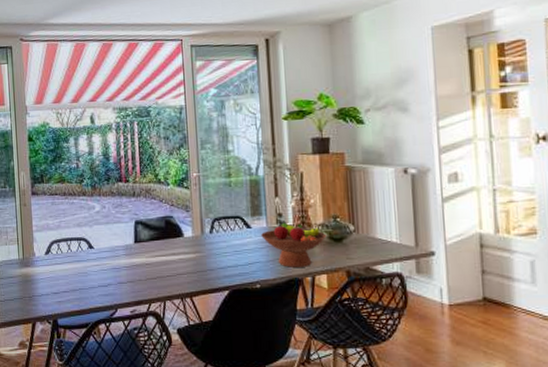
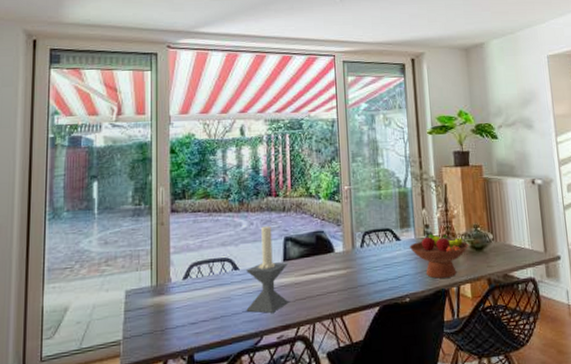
candle holder: none [101,210,141,289] -> present [246,226,289,313]

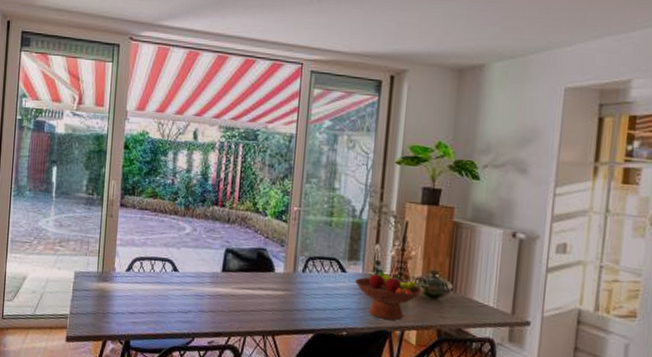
candle holder: present [246,226,289,313] -> none [181,234,227,318]

